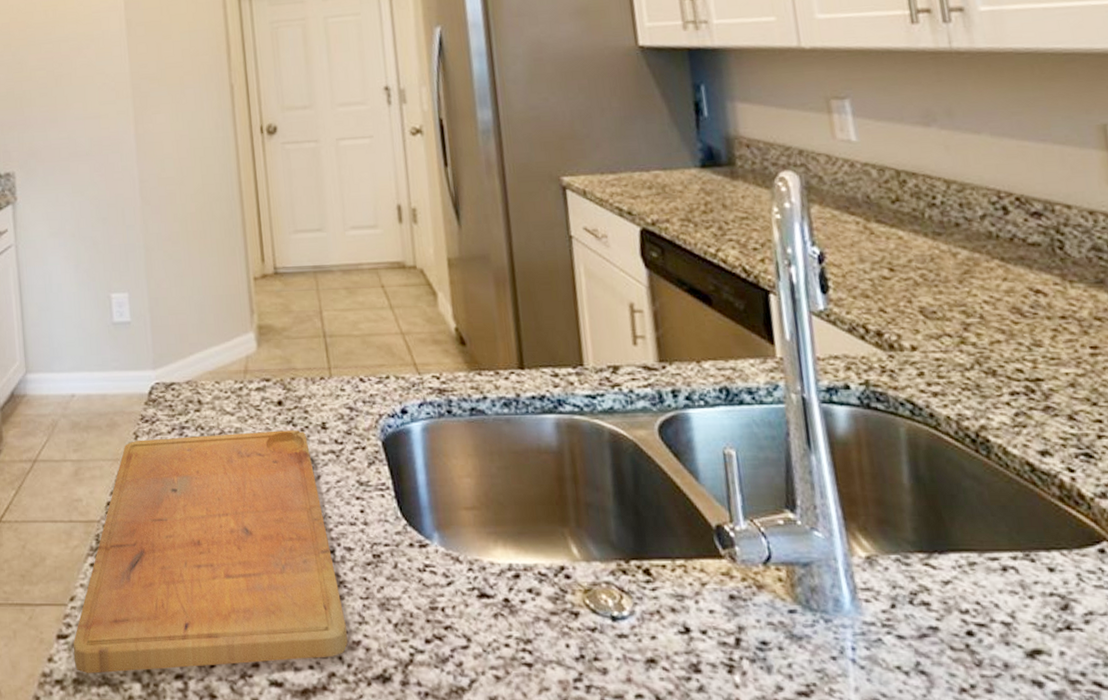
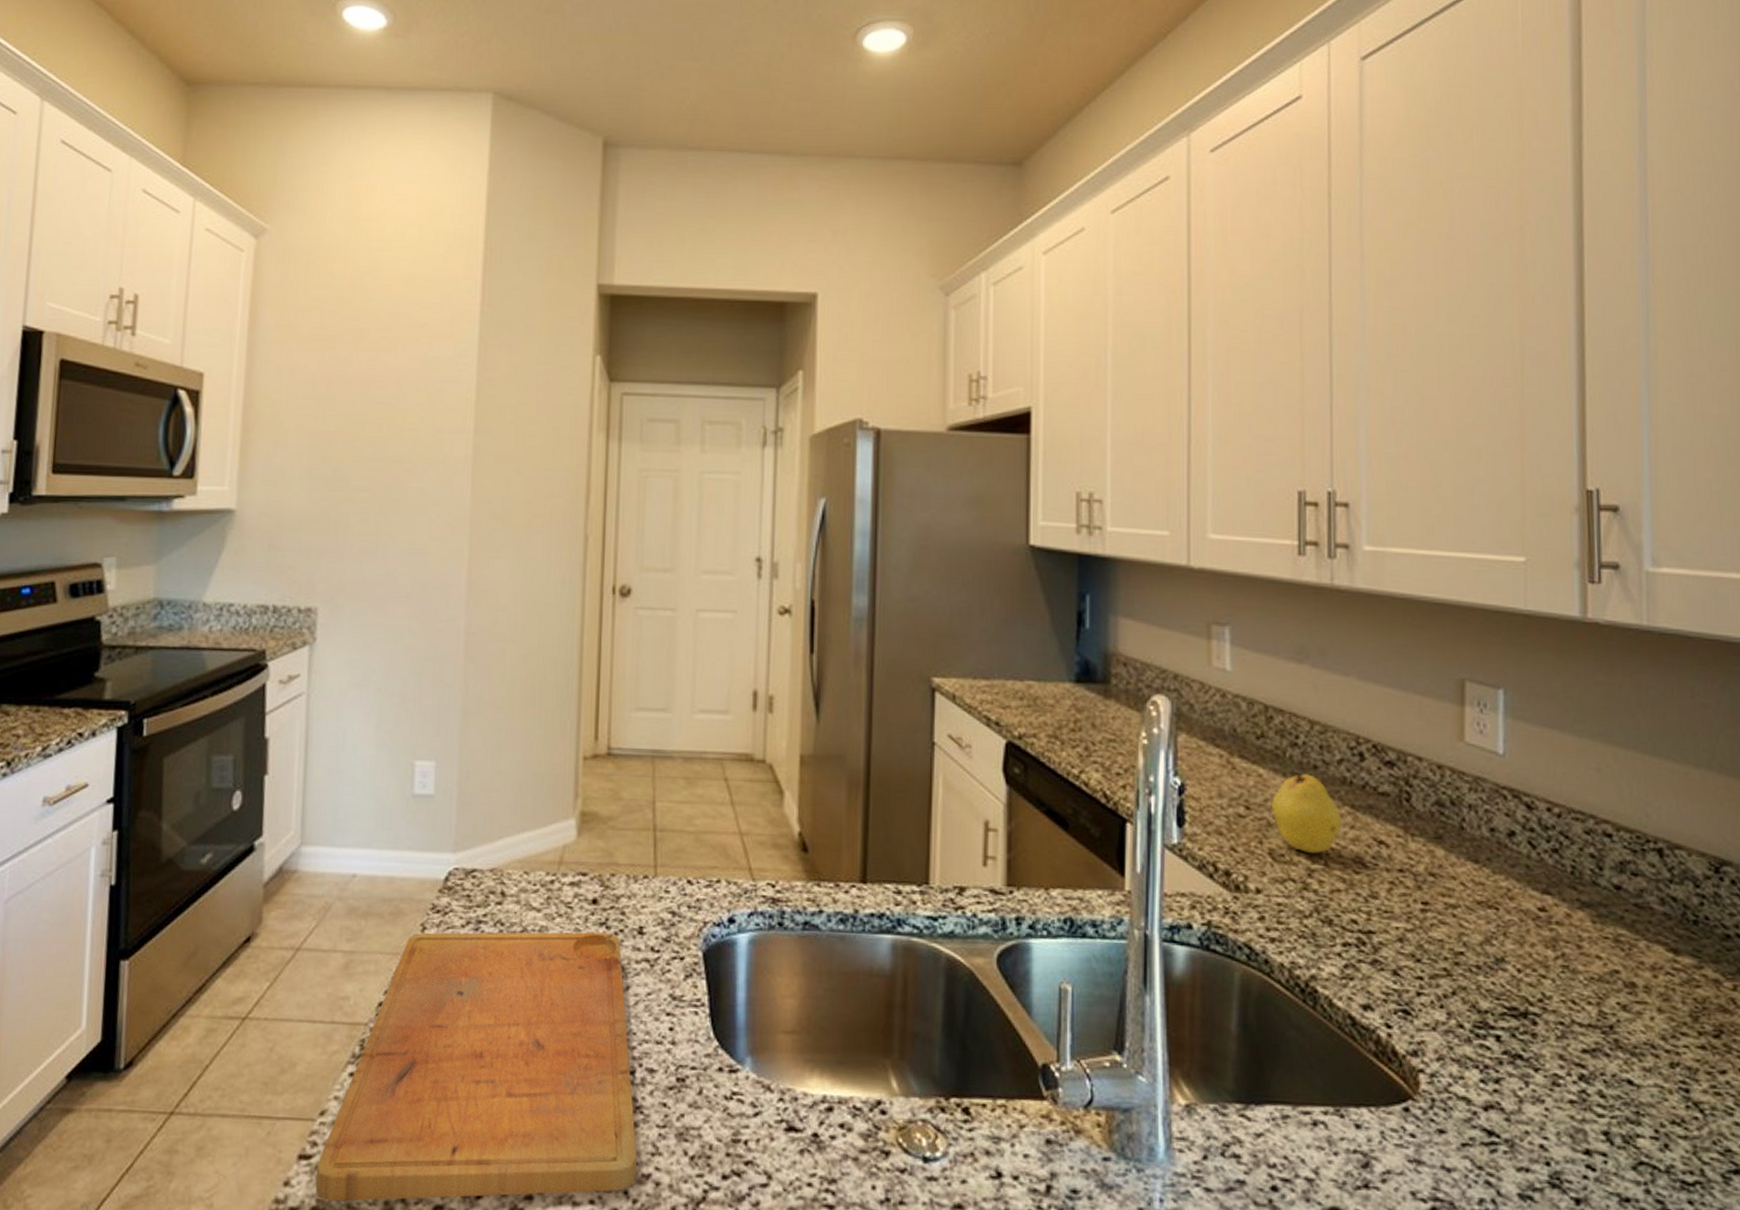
fruit: none [916,232,993,309] -> present [1272,774,1341,854]

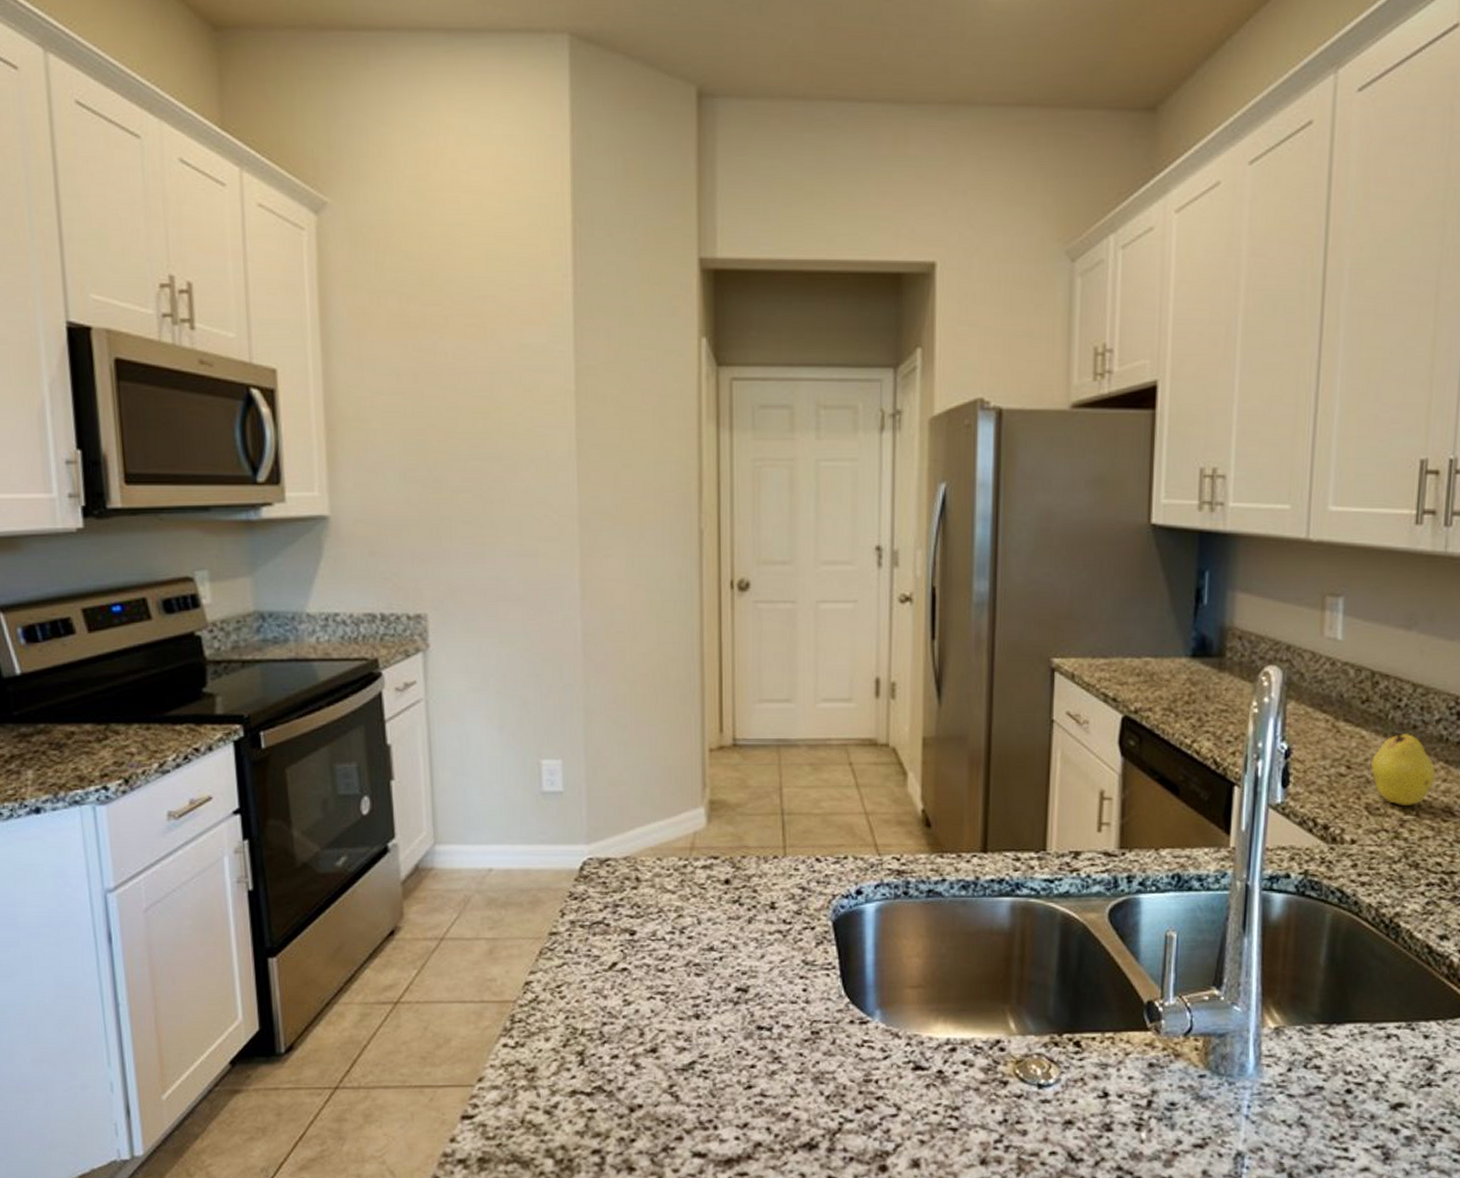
cutting board: present [315,932,637,1201] -> none [479,910,777,1152]

